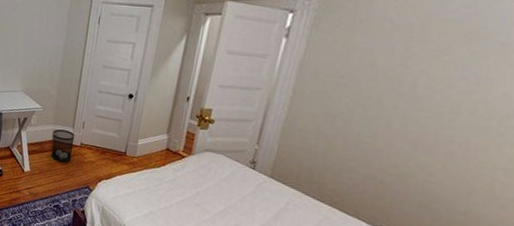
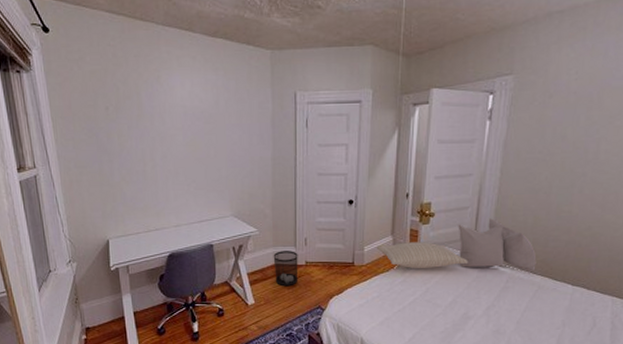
pillow: none [151,141,246,176] -> present [377,242,469,269]
cushion: none [236,135,327,200] -> present [458,218,537,272]

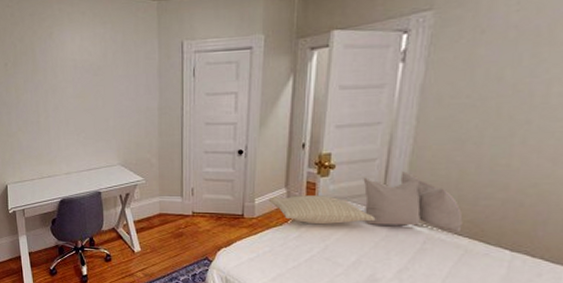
waste bin: present [273,251,298,287] -> none [159,200,185,236]

